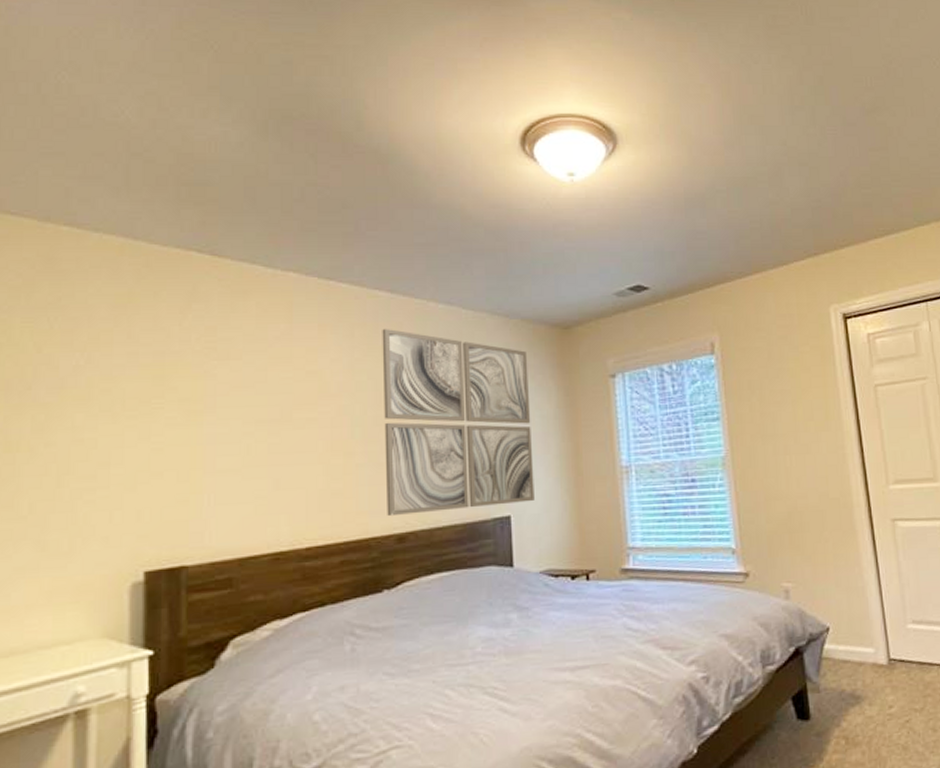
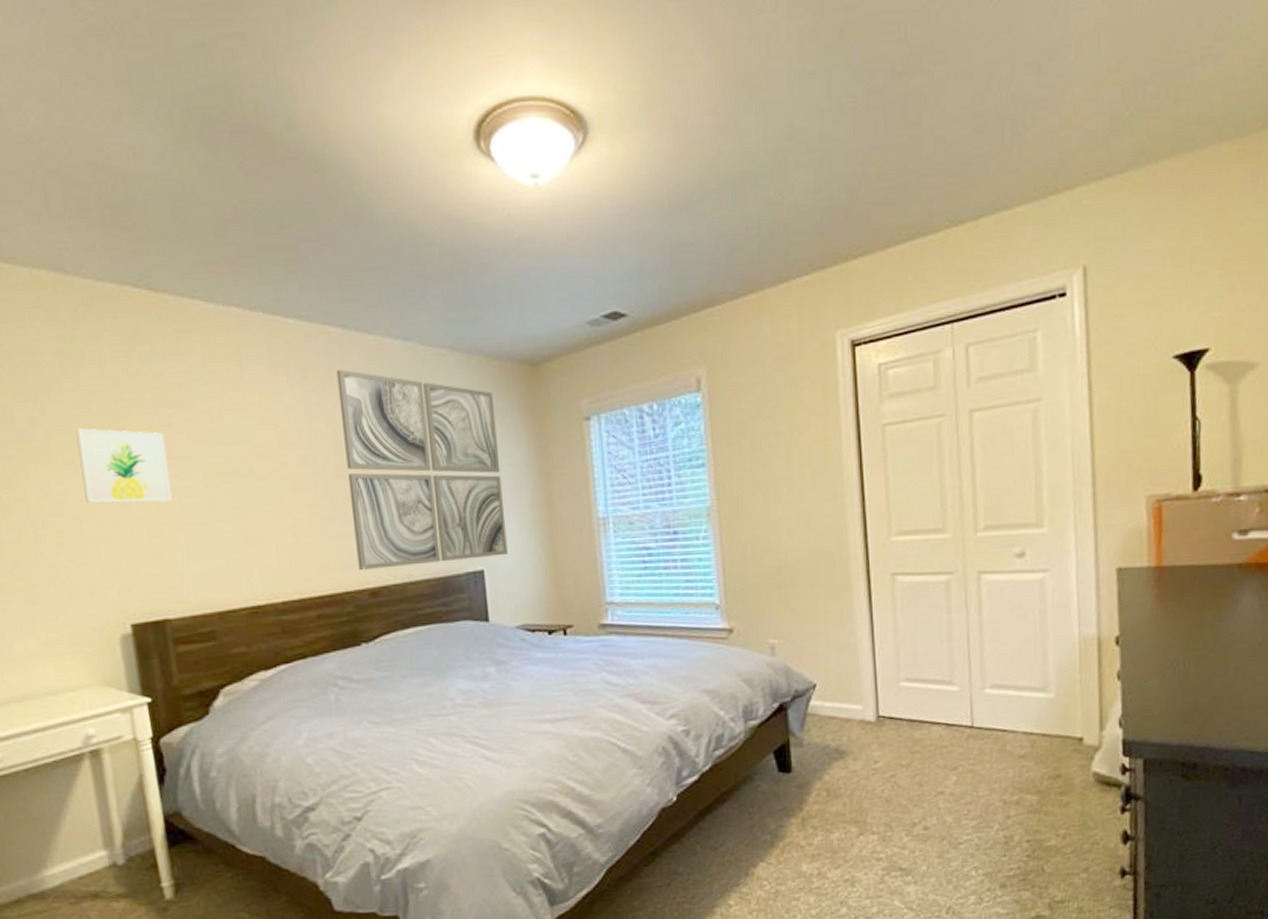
wall art: none [118,377,207,450] -> present [75,428,172,504]

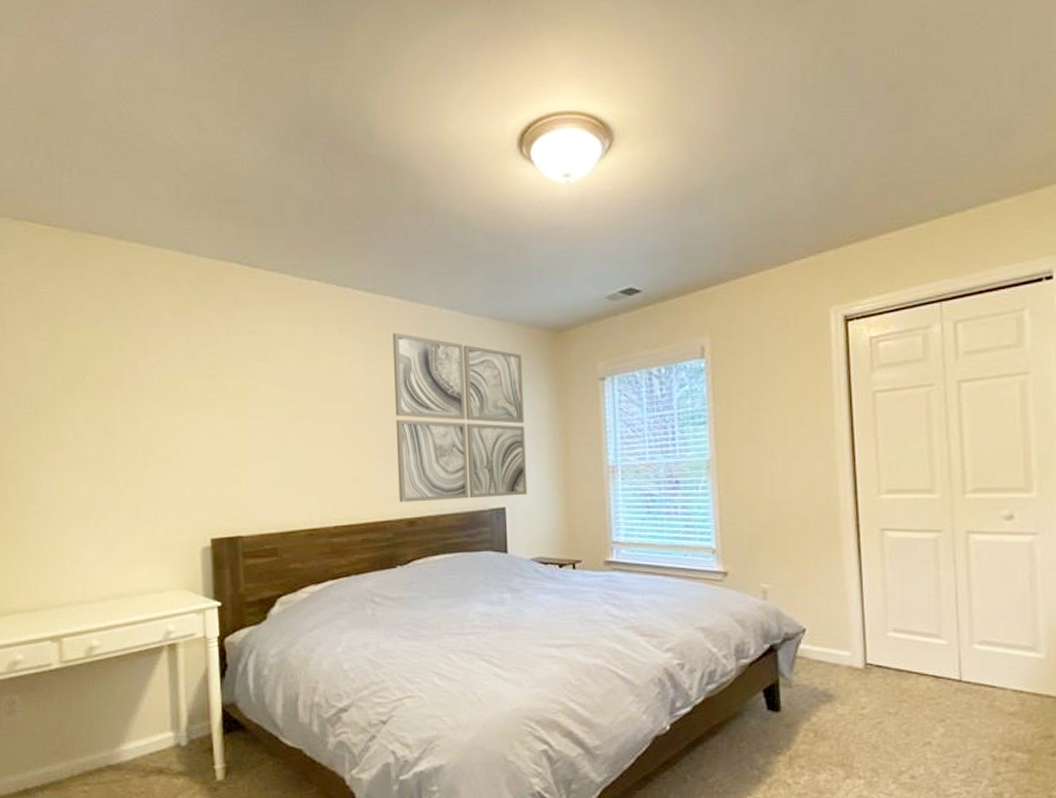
wall art: present [75,428,172,504] -> none [183,375,252,438]

